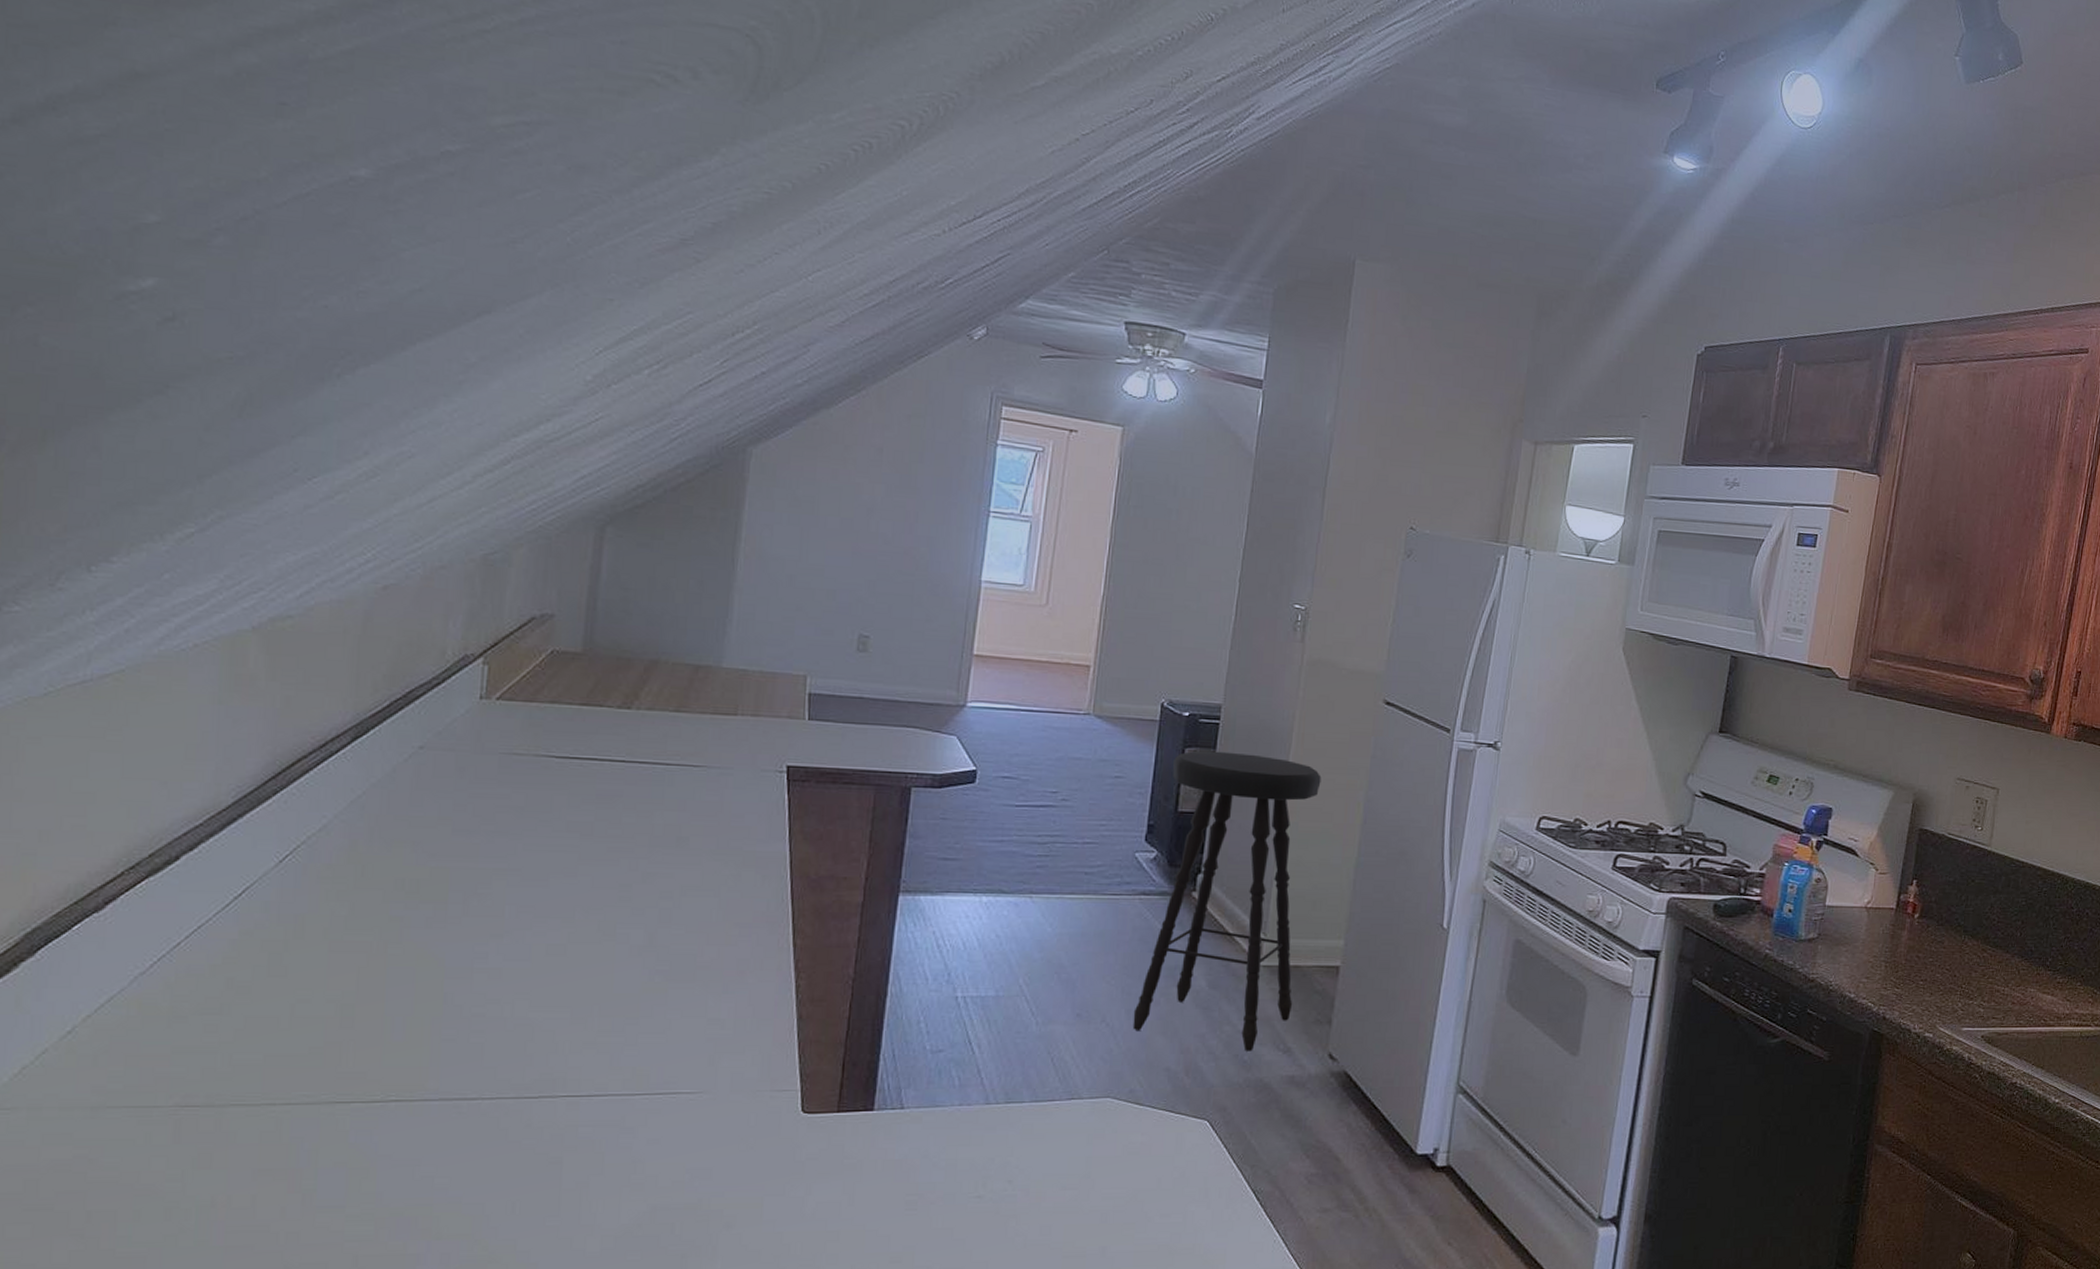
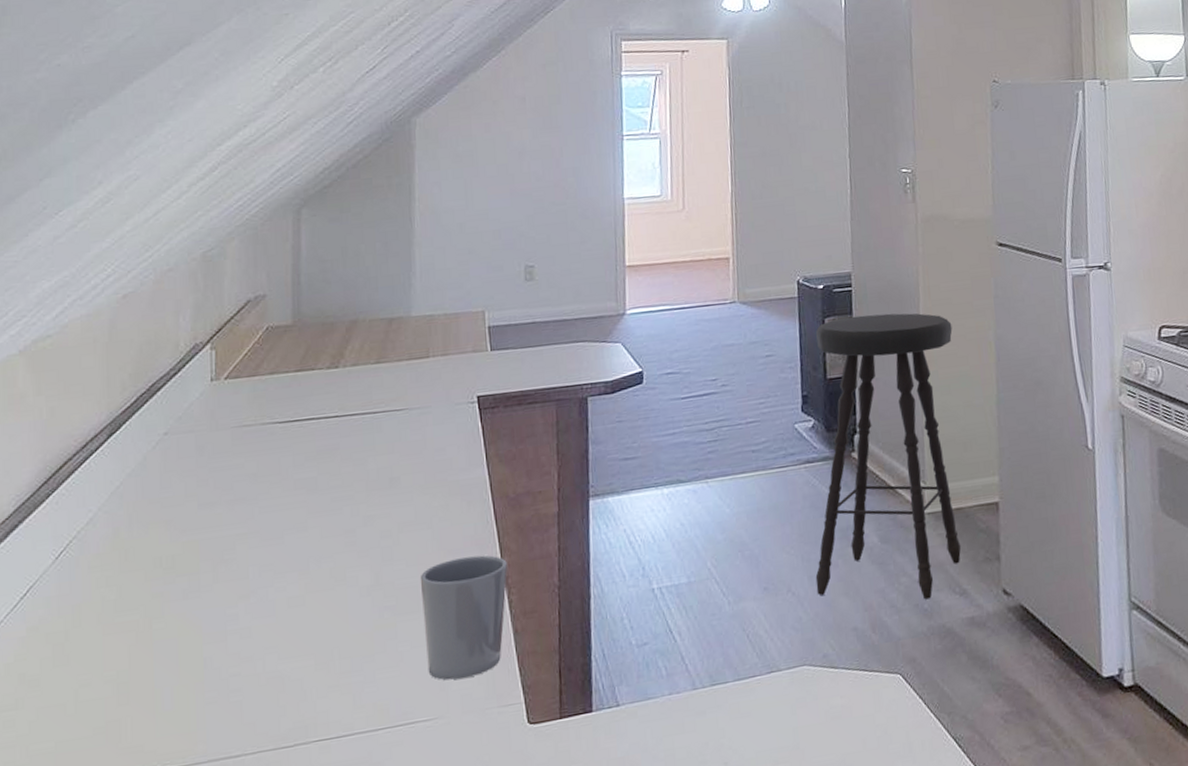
mug: none [697,933,799,1056] -> present [420,555,508,680]

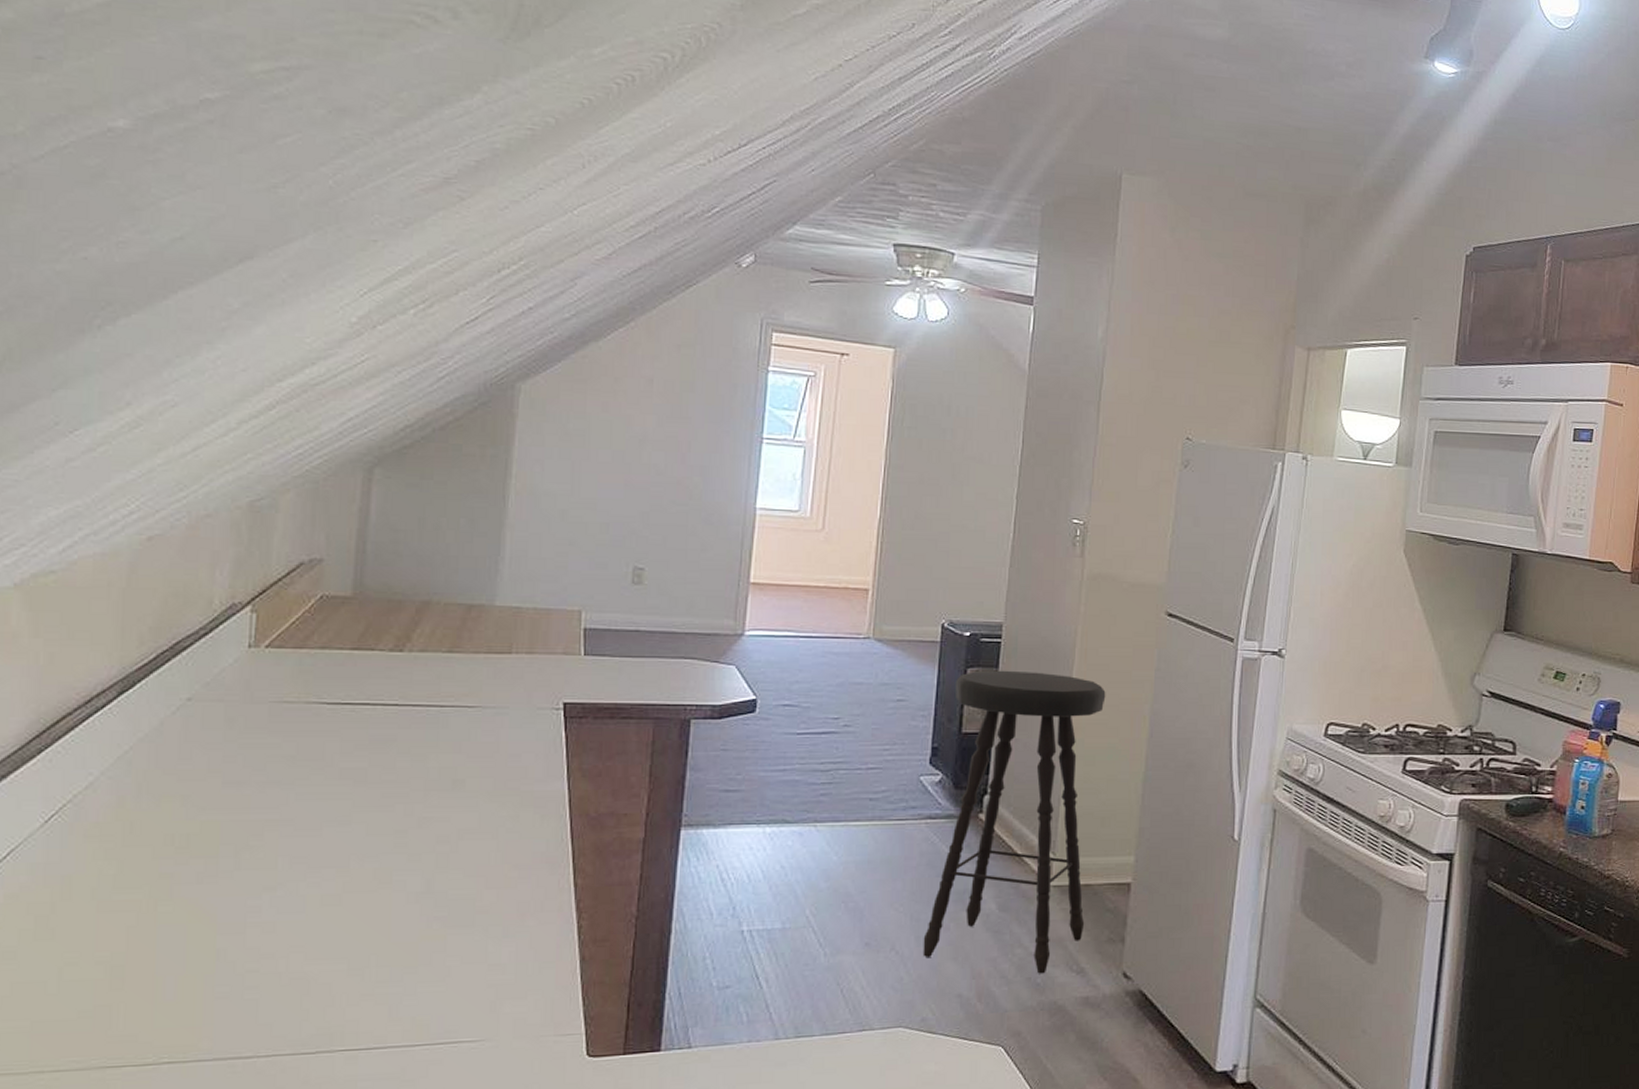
mug: present [420,555,508,680] -> none [477,874,580,1002]

